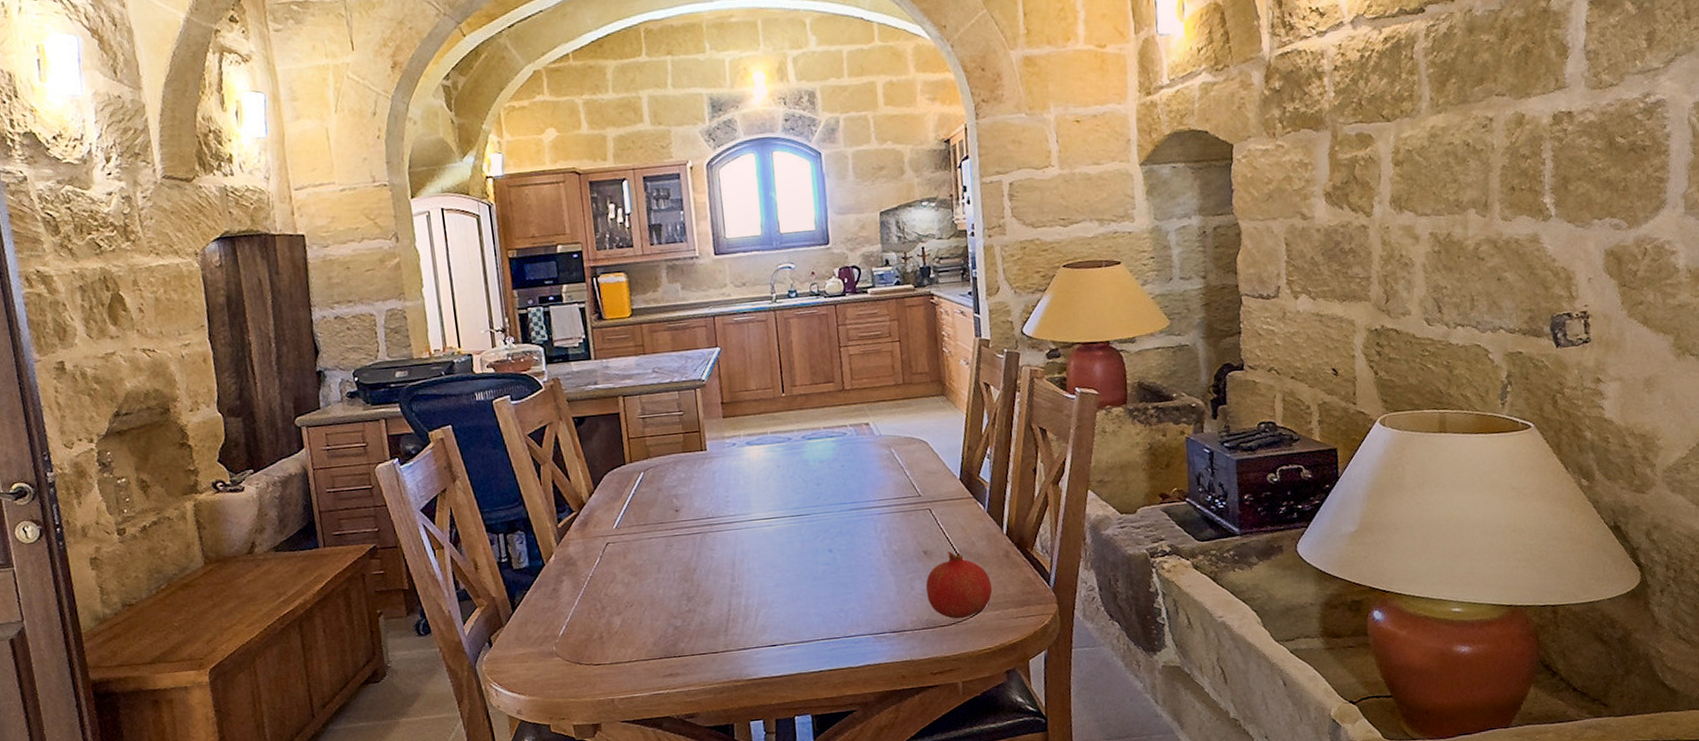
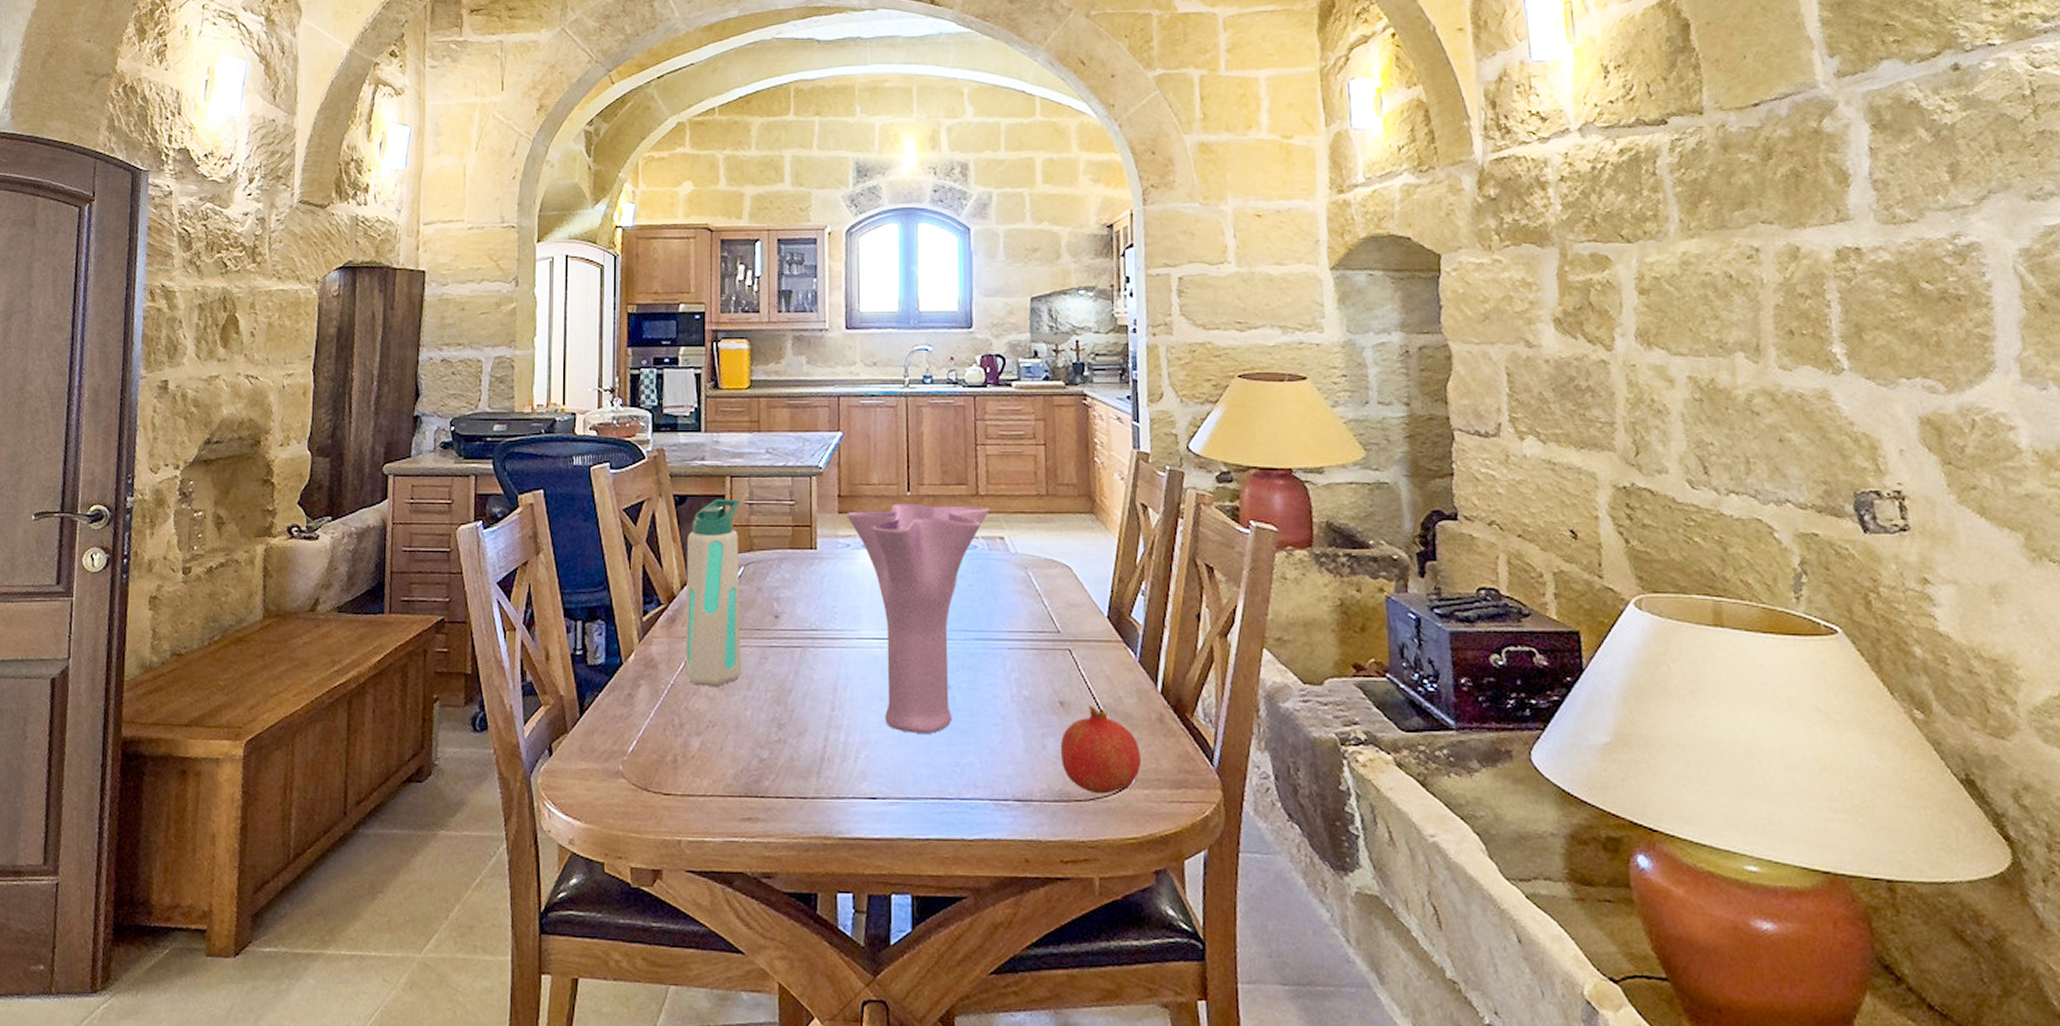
water bottle: none [589,415,651,575] -> present [685,498,741,687]
vase: none [730,399,855,591] -> present [847,503,990,733]

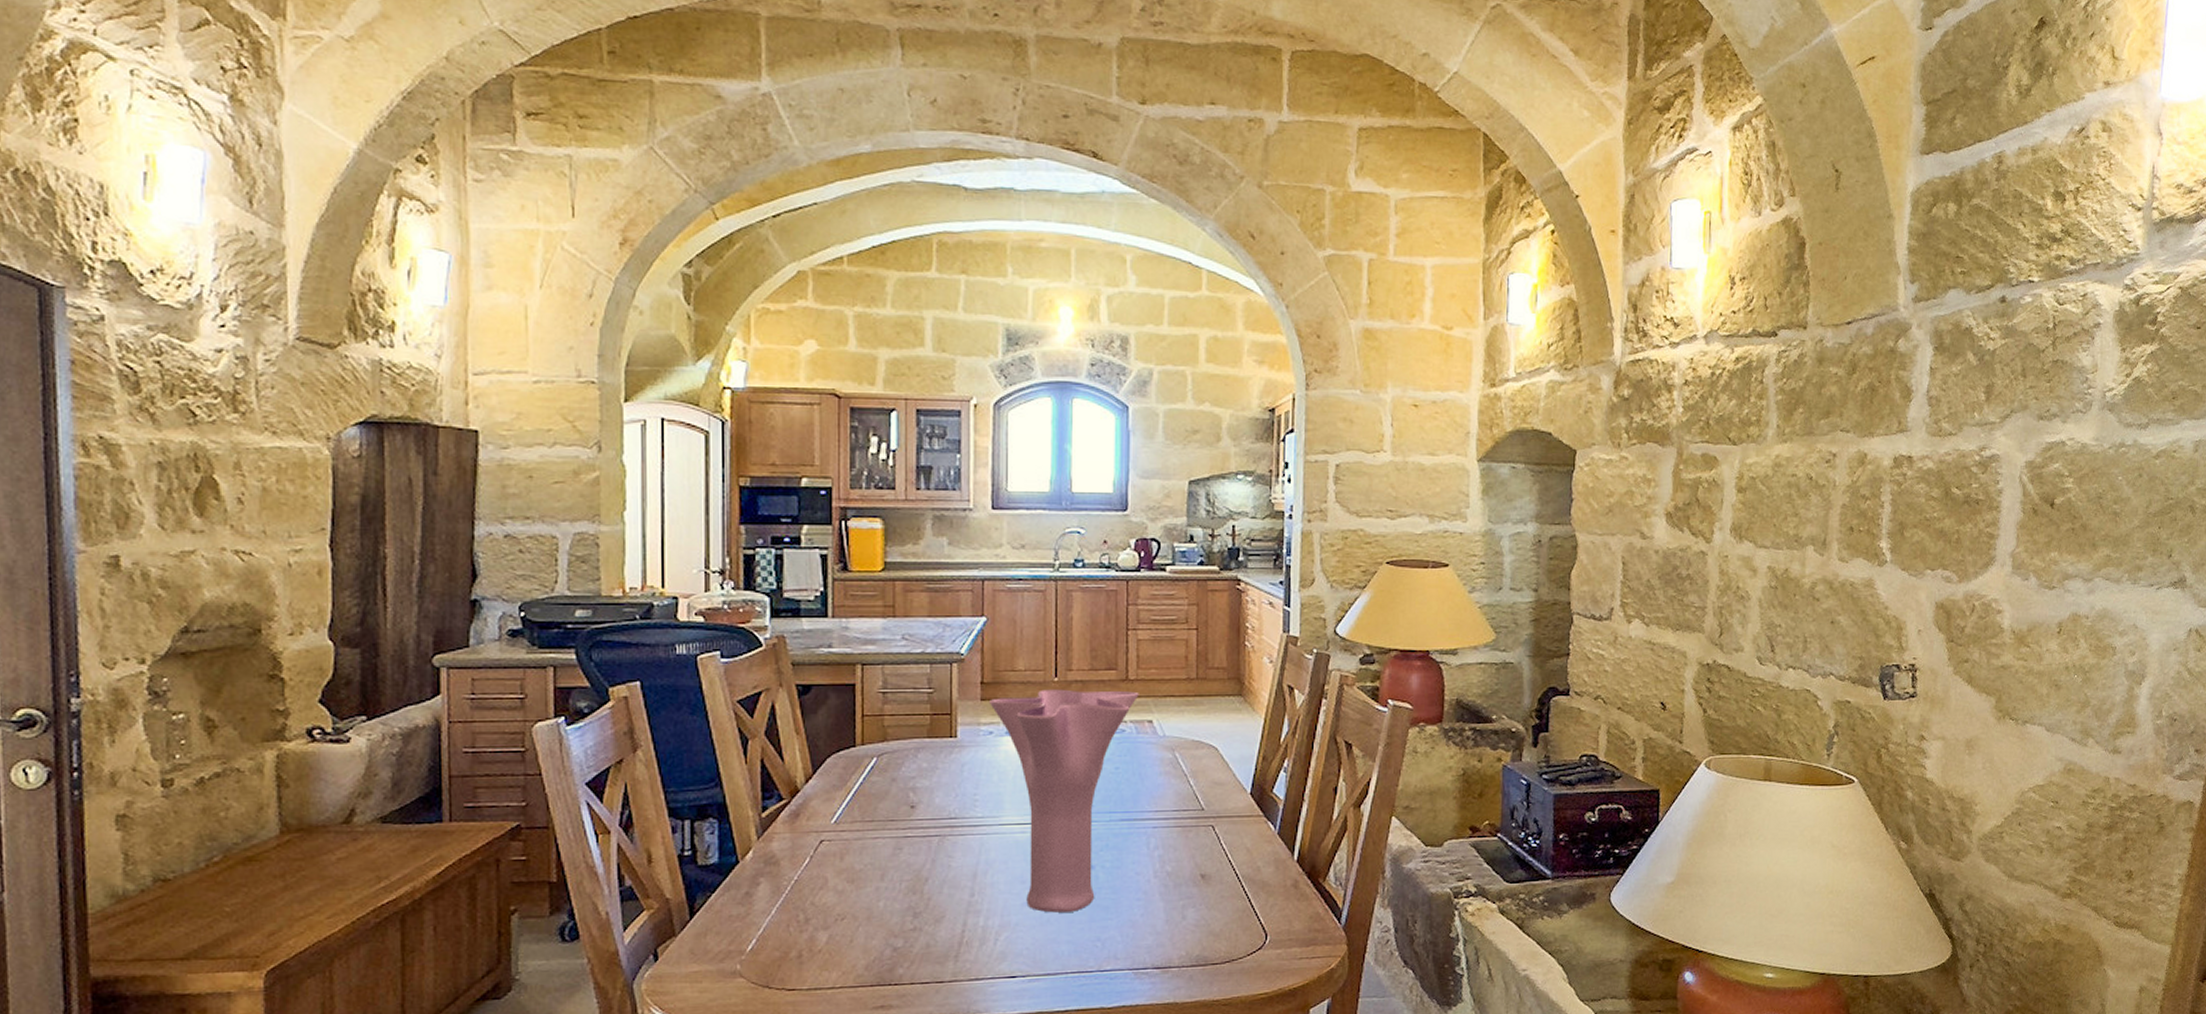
water bottle: present [685,498,741,687] -> none [810,687,874,881]
fruit: present [1060,705,1141,794] -> none [1199,876,1275,957]

